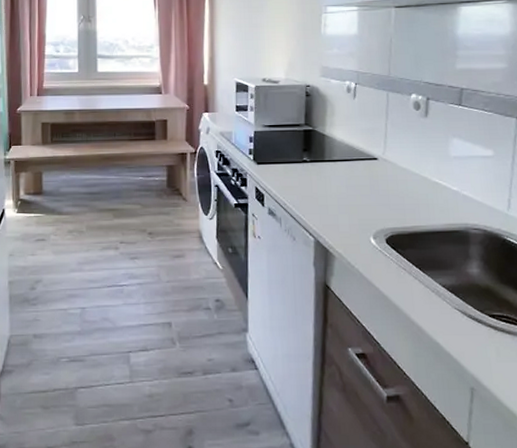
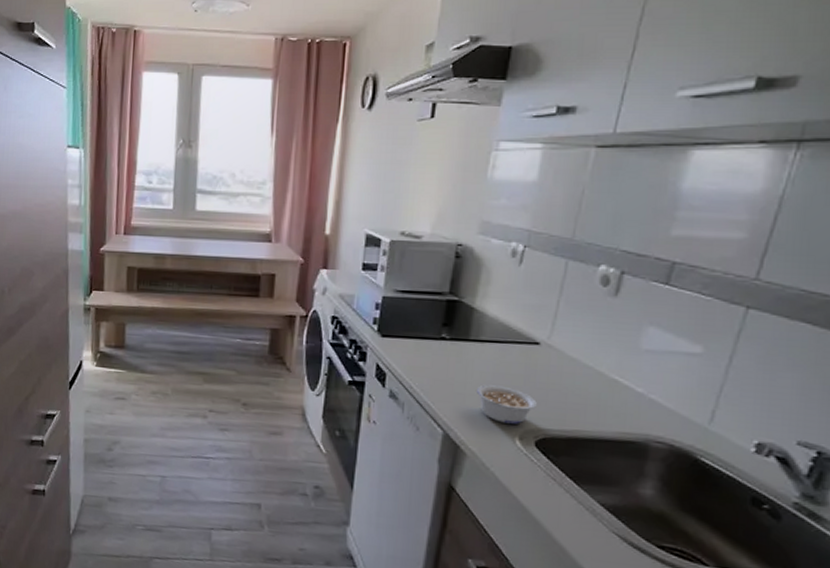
legume: none [336,196,383,226] -> present [477,385,537,424]

